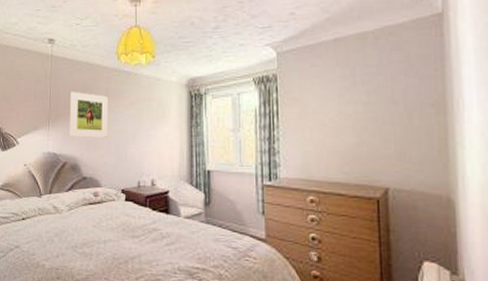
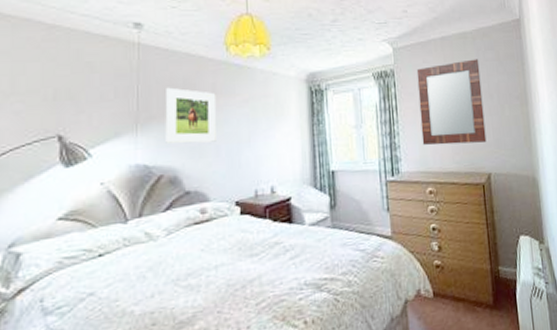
home mirror: none [302,61,386,153] -> present [416,59,487,145]

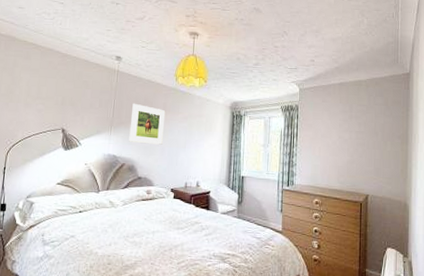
home mirror: present [416,59,487,145] -> none [314,102,369,170]

